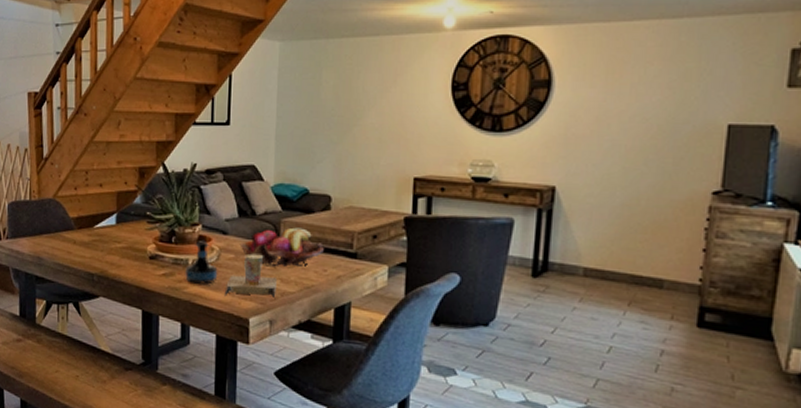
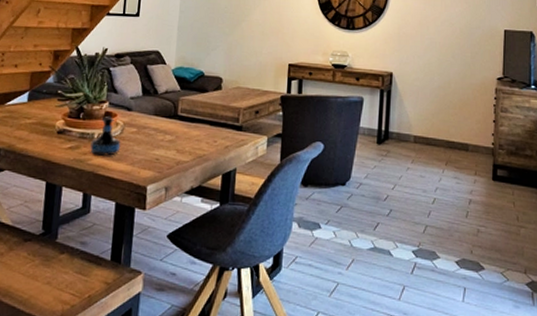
cup: present [224,253,277,298] -> none [125,127,173,167]
fruit basket: present [239,227,324,267] -> none [142,104,215,140]

